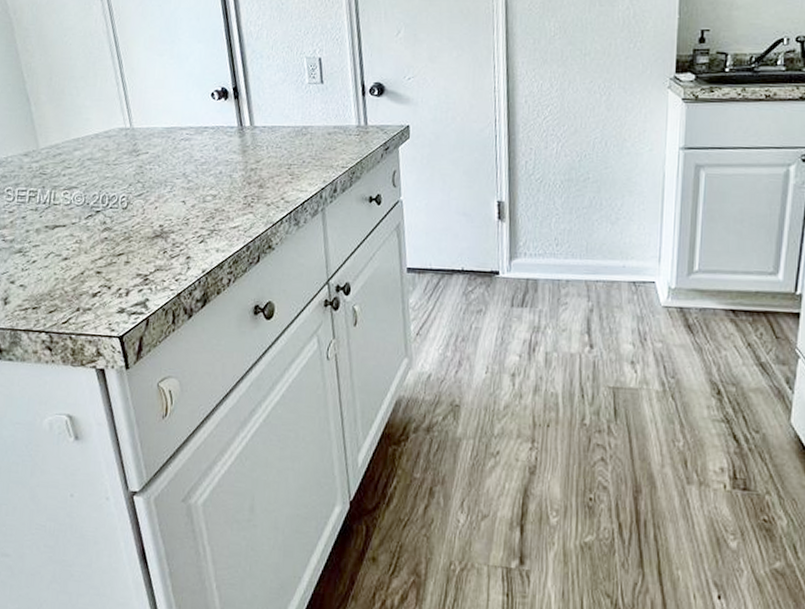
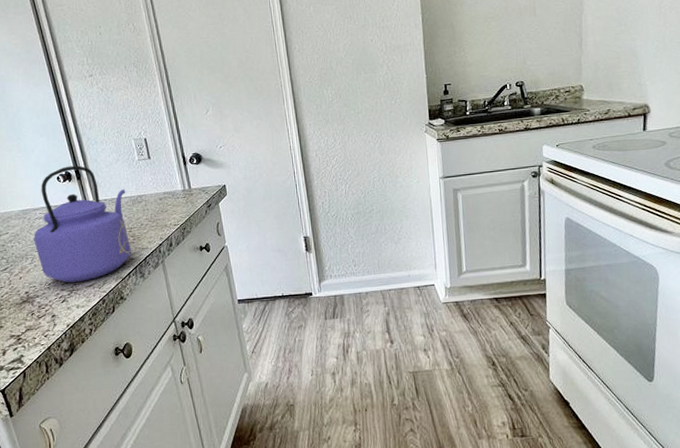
kettle: none [176,81,290,221] -> present [34,165,132,283]

